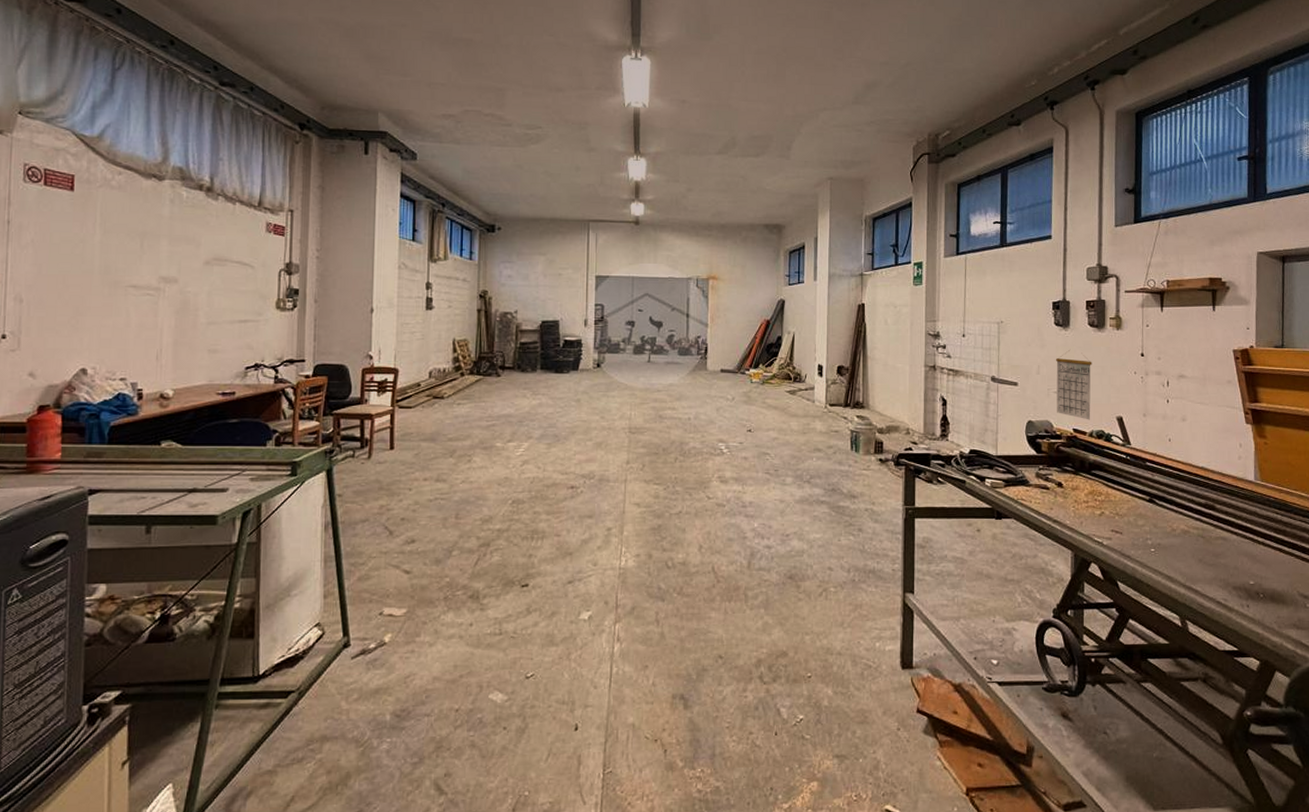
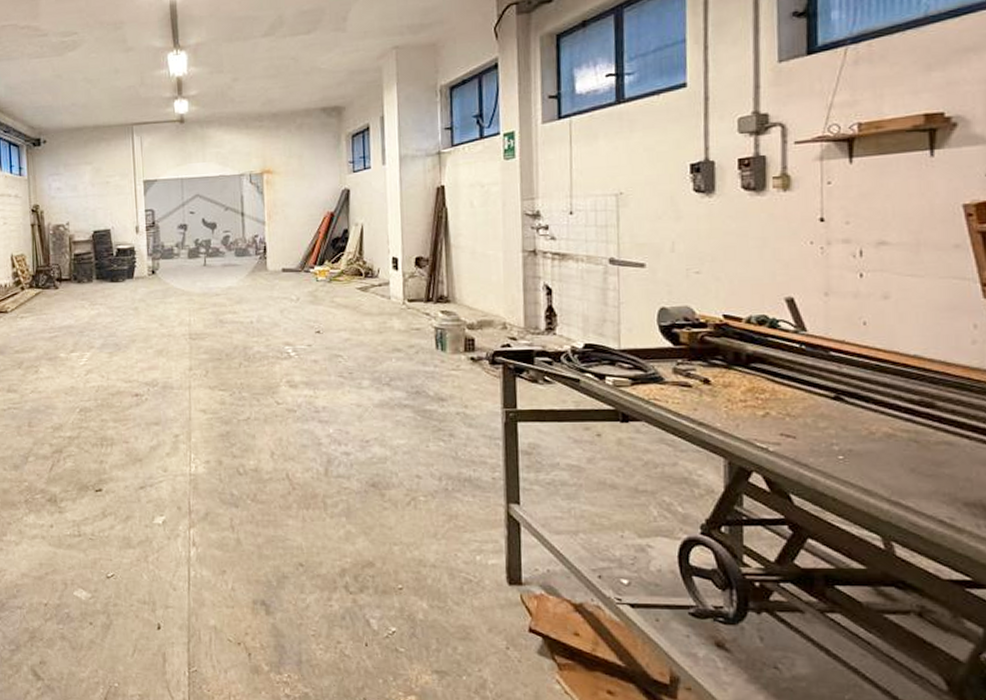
calendar: present [1055,350,1092,420] -> none [696,221,749,304]

